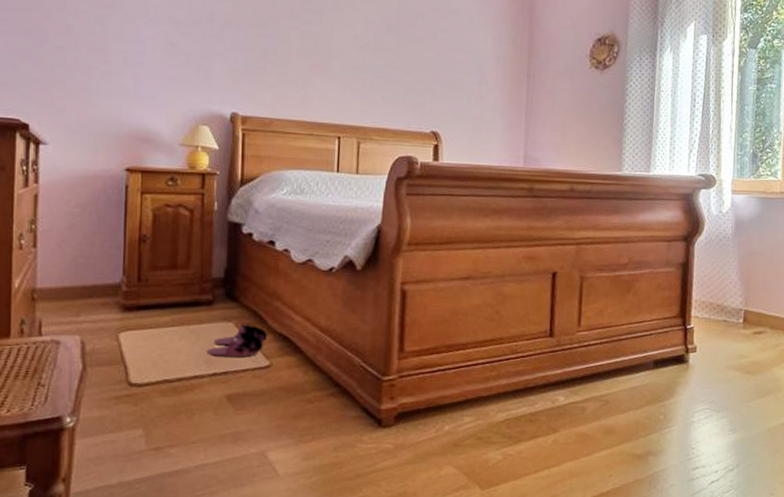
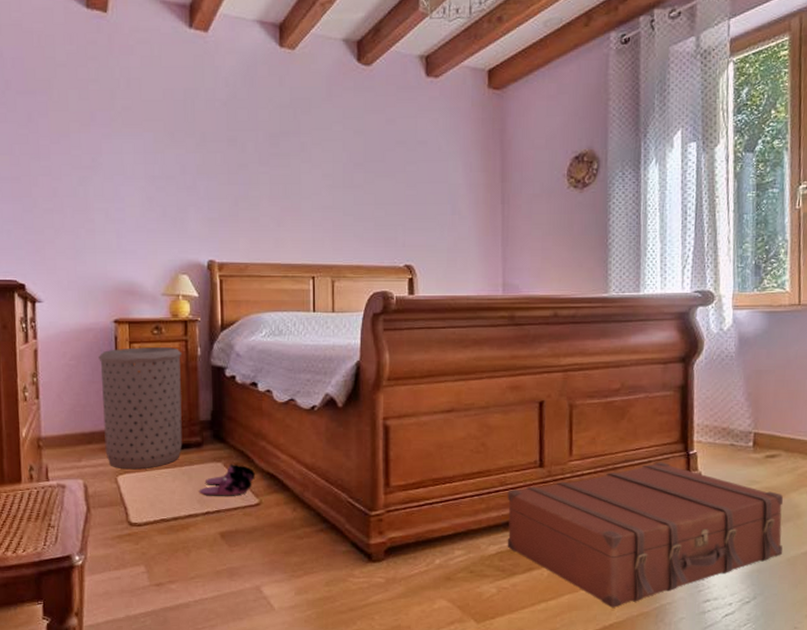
laundry basket: none [106,198,198,327] -> present [98,347,183,470]
suitcase: none [514,335,767,475] -> present [507,462,784,608]

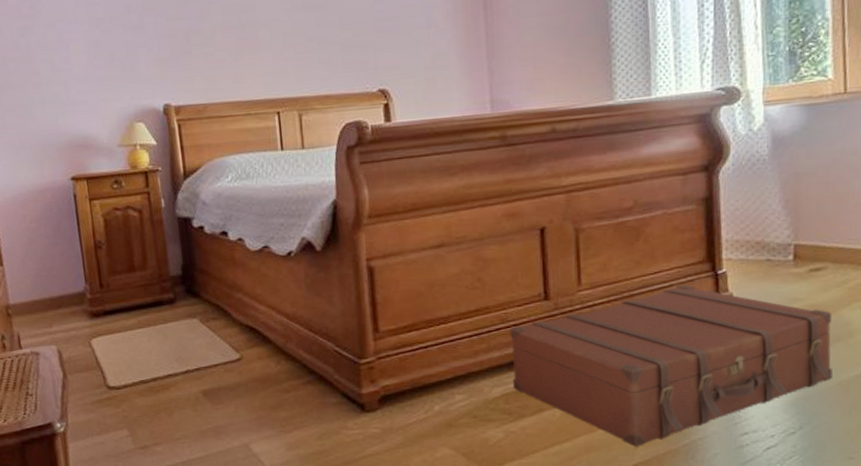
laundry basket: present [98,347,183,470] -> none [59,201,155,332]
slippers: present [199,464,255,496] -> none [176,319,234,354]

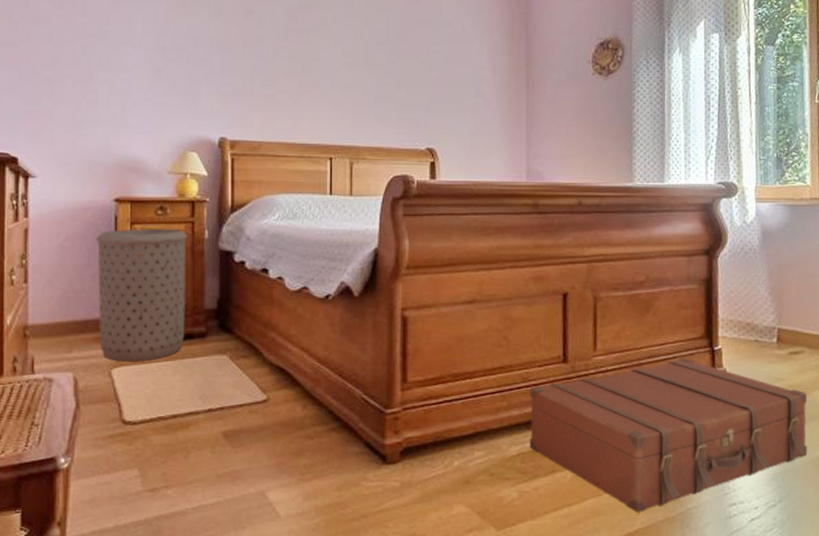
laundry basket: none [59,201,155,332] -> present [96,229,188,362]

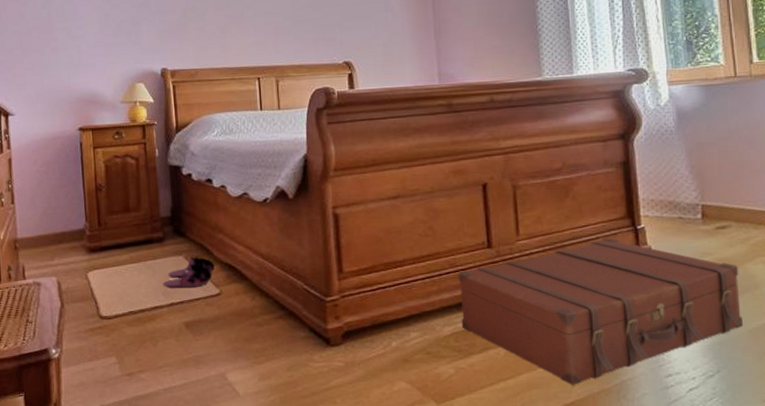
laundry basket: present [96,229,188,362] -> none [66,150,146,266]
slippers: none [201,356,263,392] -> present [163,256,215,288]

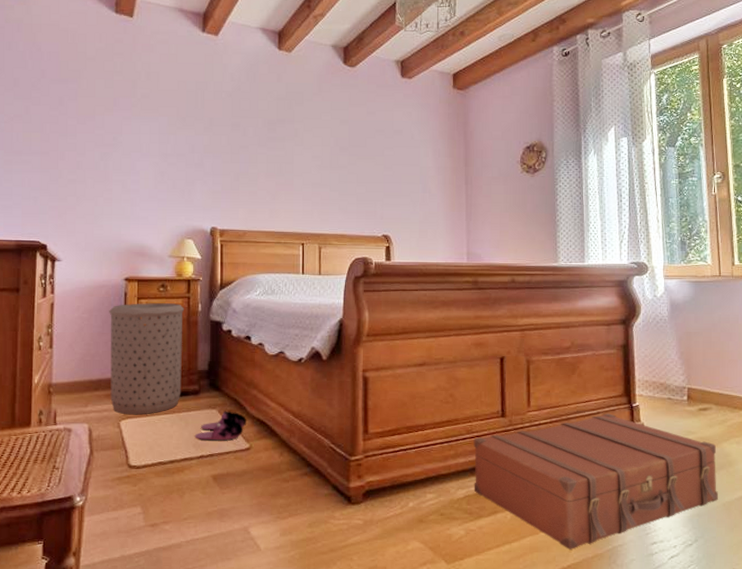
laundry basket: none [66,150,146,266] -> present [109,303,185,415]

